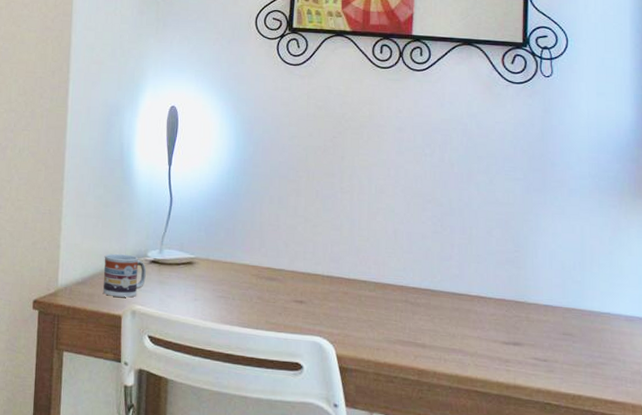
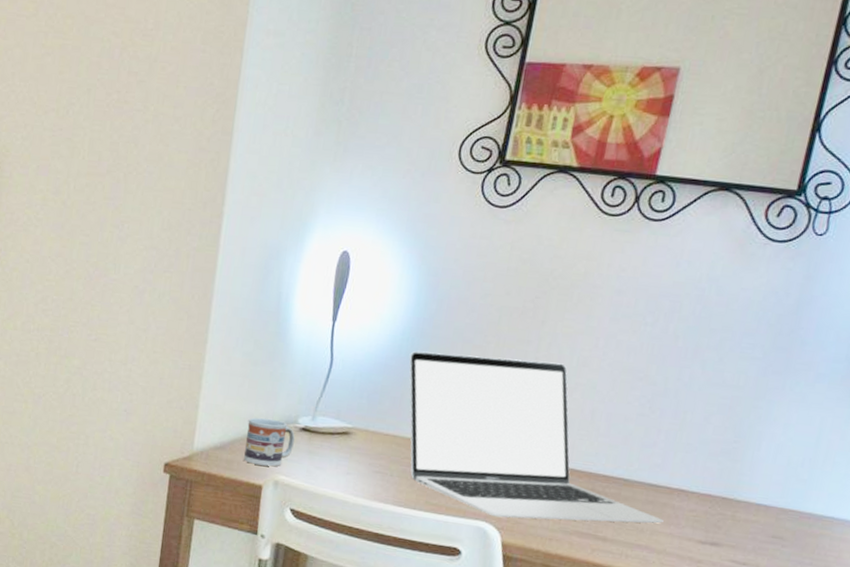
laptop: none [236,187,470,332] -> present [409,351,664,524]

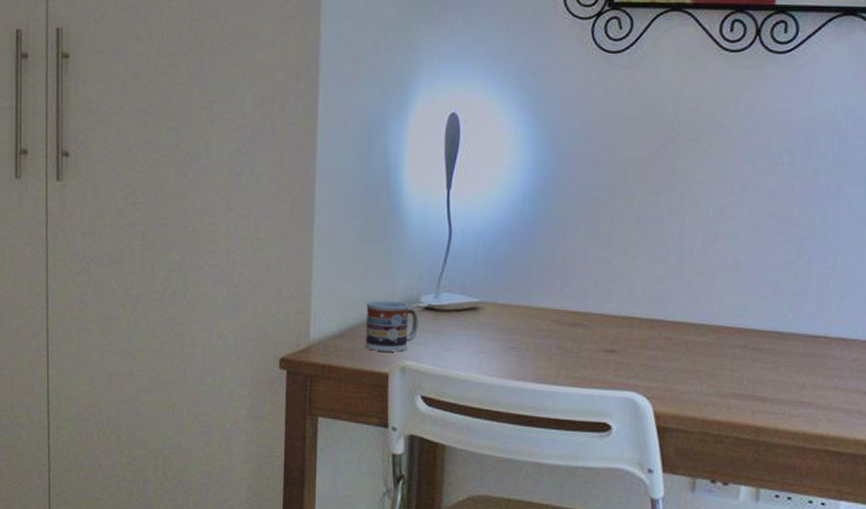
laptop: present [409,351,664,524] -> none [533,213,826,386]

